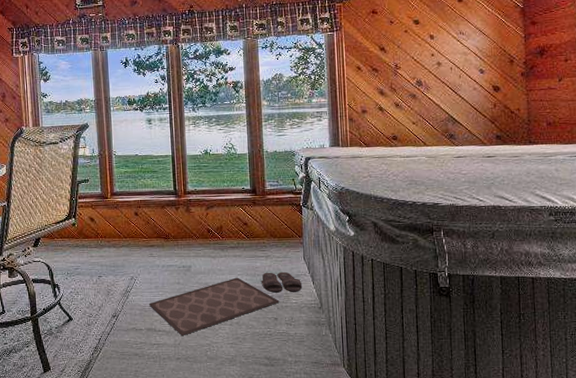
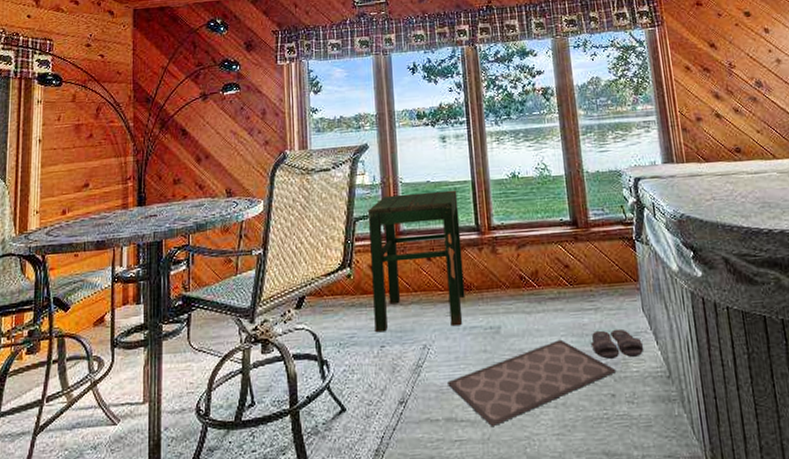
stool: none [88,162,164,267] -> present [367,190,465,333]

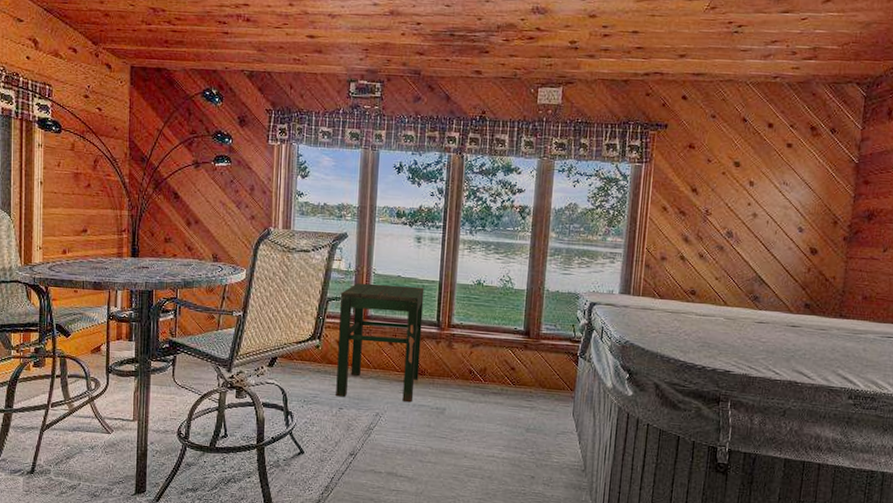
bath mat: present [448,339,617,426] -> none [393,427,540,484]
slippers: present [590,328,643,359] -> none [521,425,567,451]

